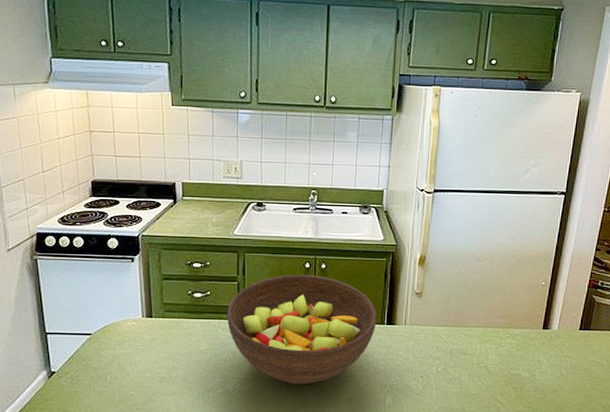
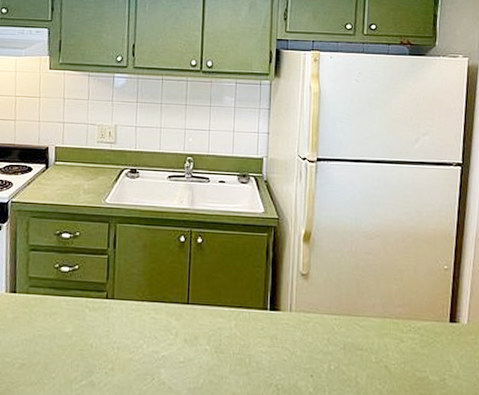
fruit bowl: present [226,274,377,386] -> none [94,248,259,381]

